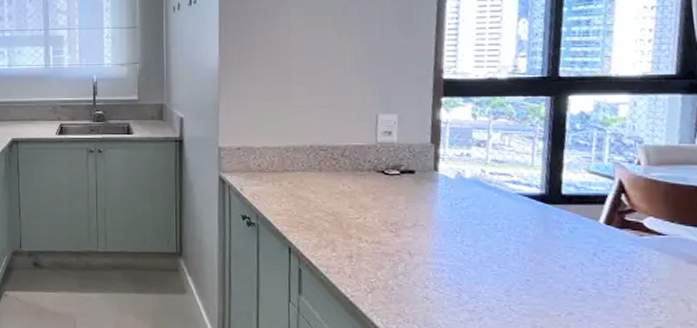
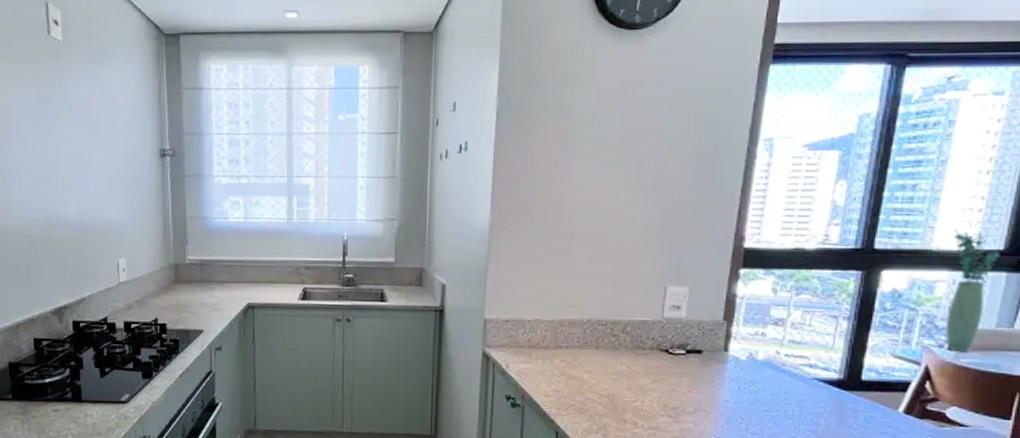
vase: none [628,57,674,167] -> present [945,229,1001,353]

